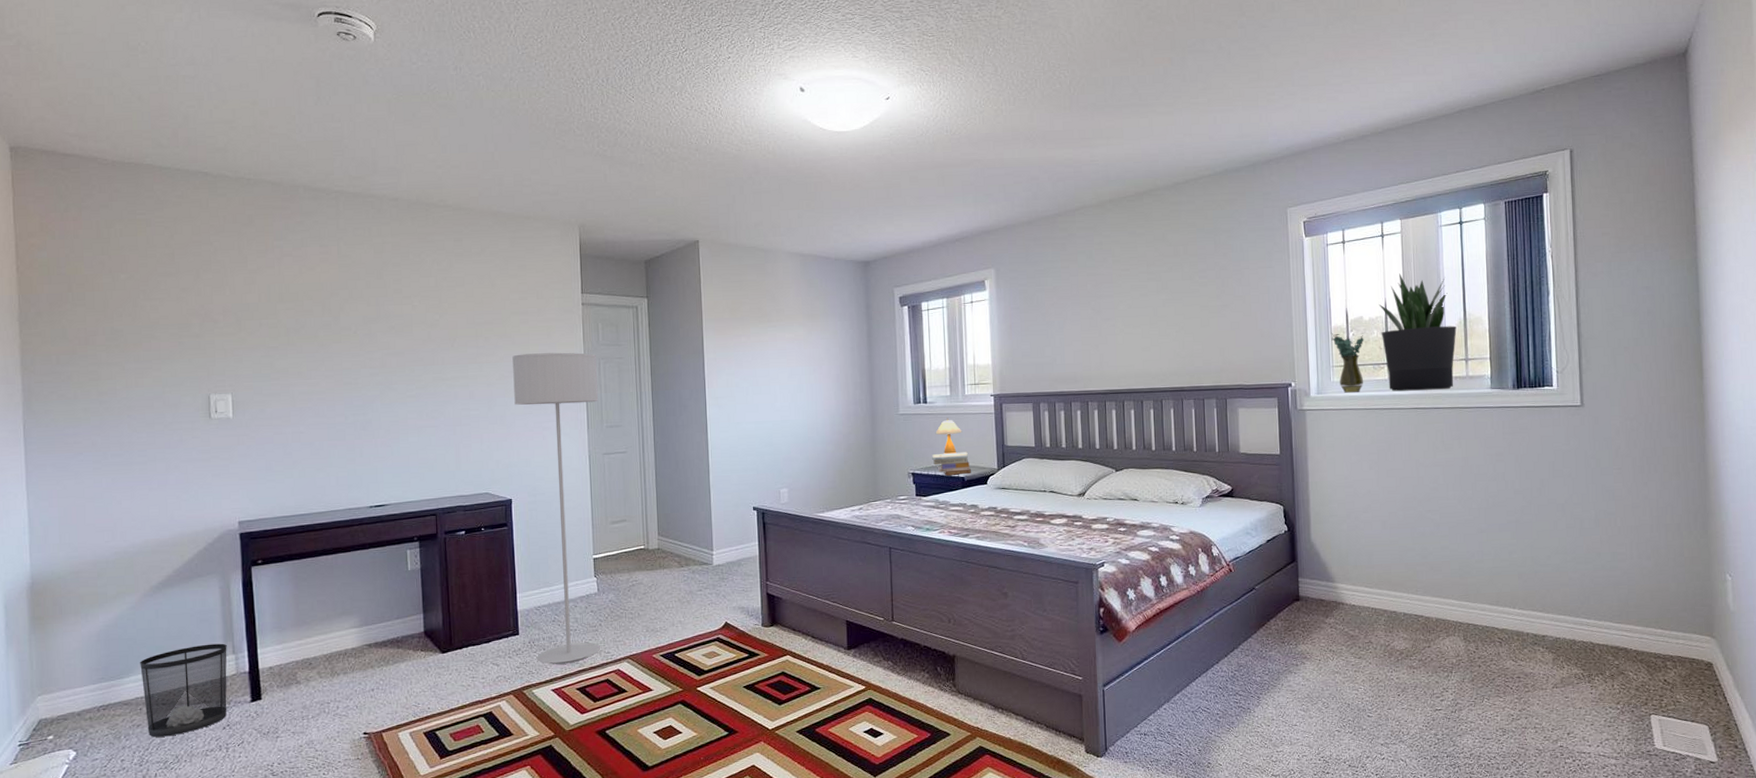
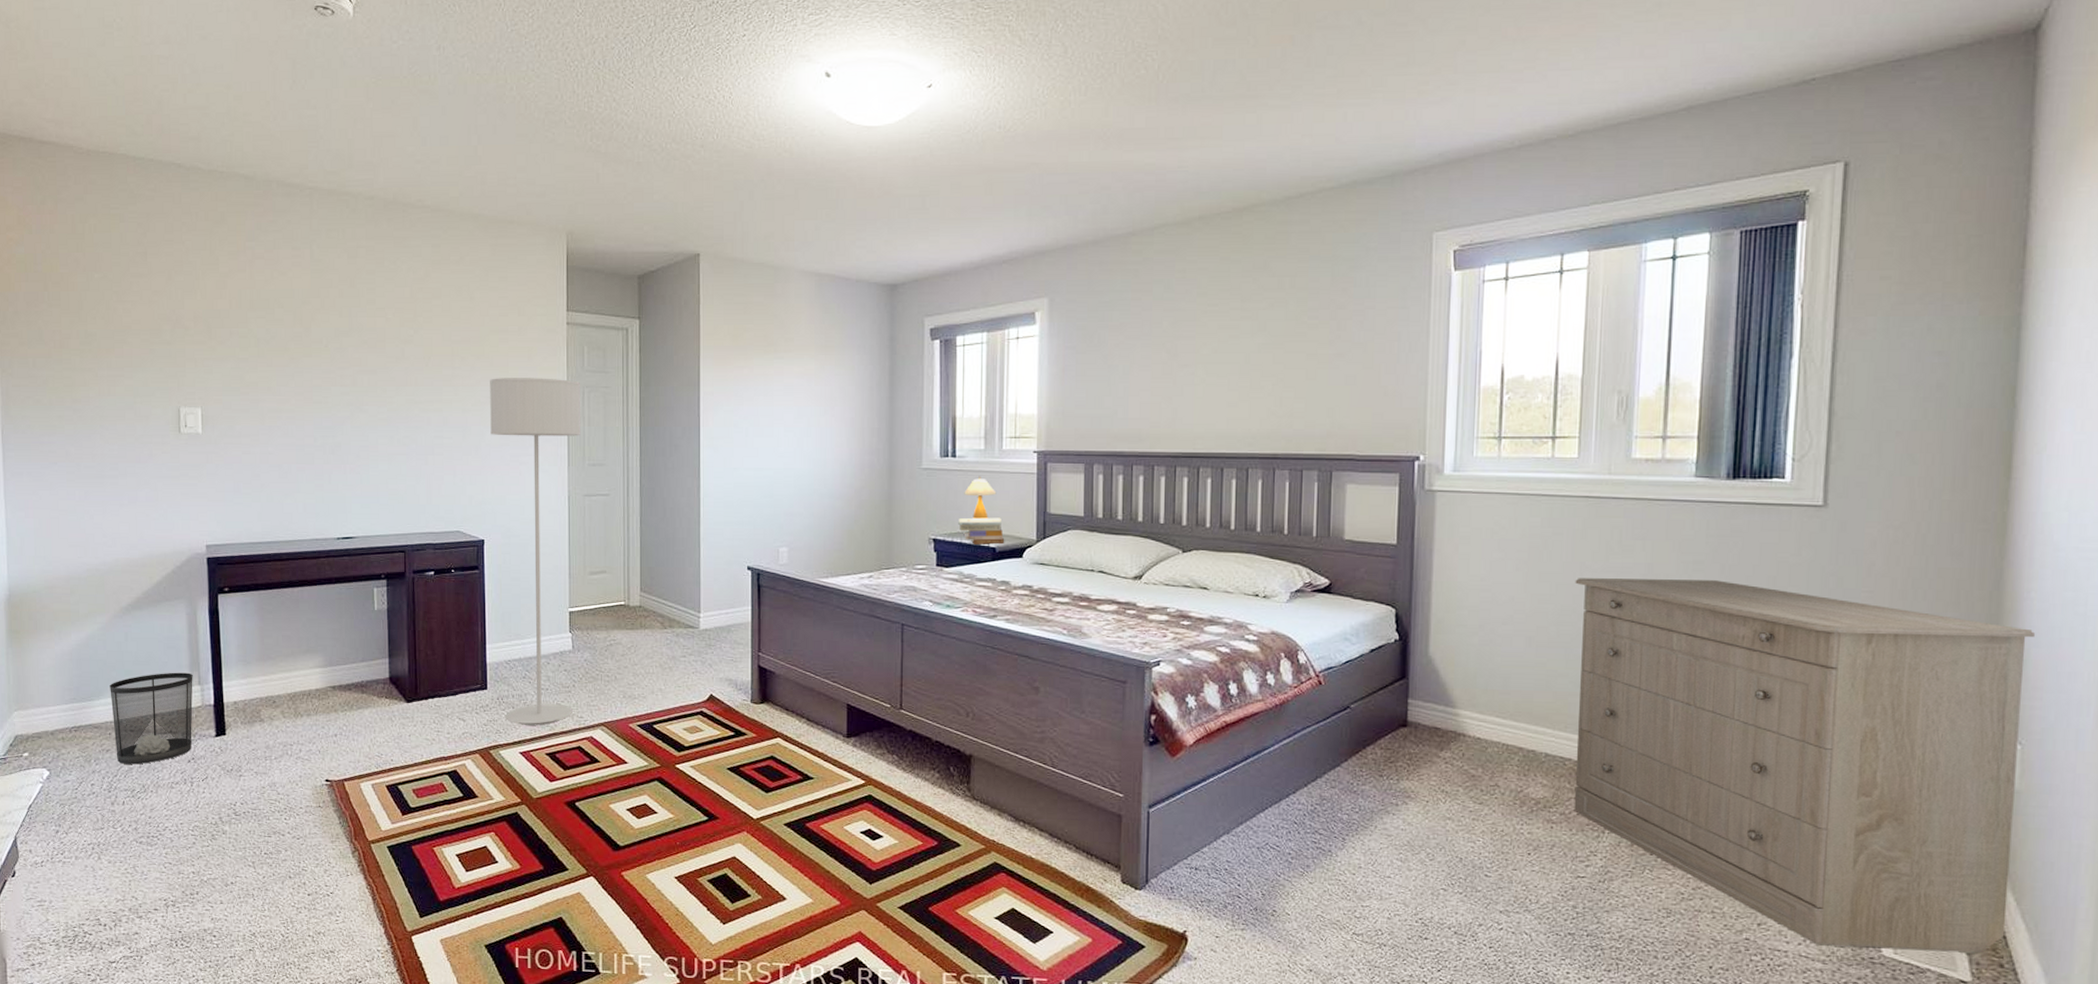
vase: present [1331,332,1364,393] -> none [1478,394,1524,473]
planter: present [1378,273,1457,392] -> none [1547,322,1654,474]
chest of drawers: none [1413,467,1736,745] -> present [1573,578,2036,954]

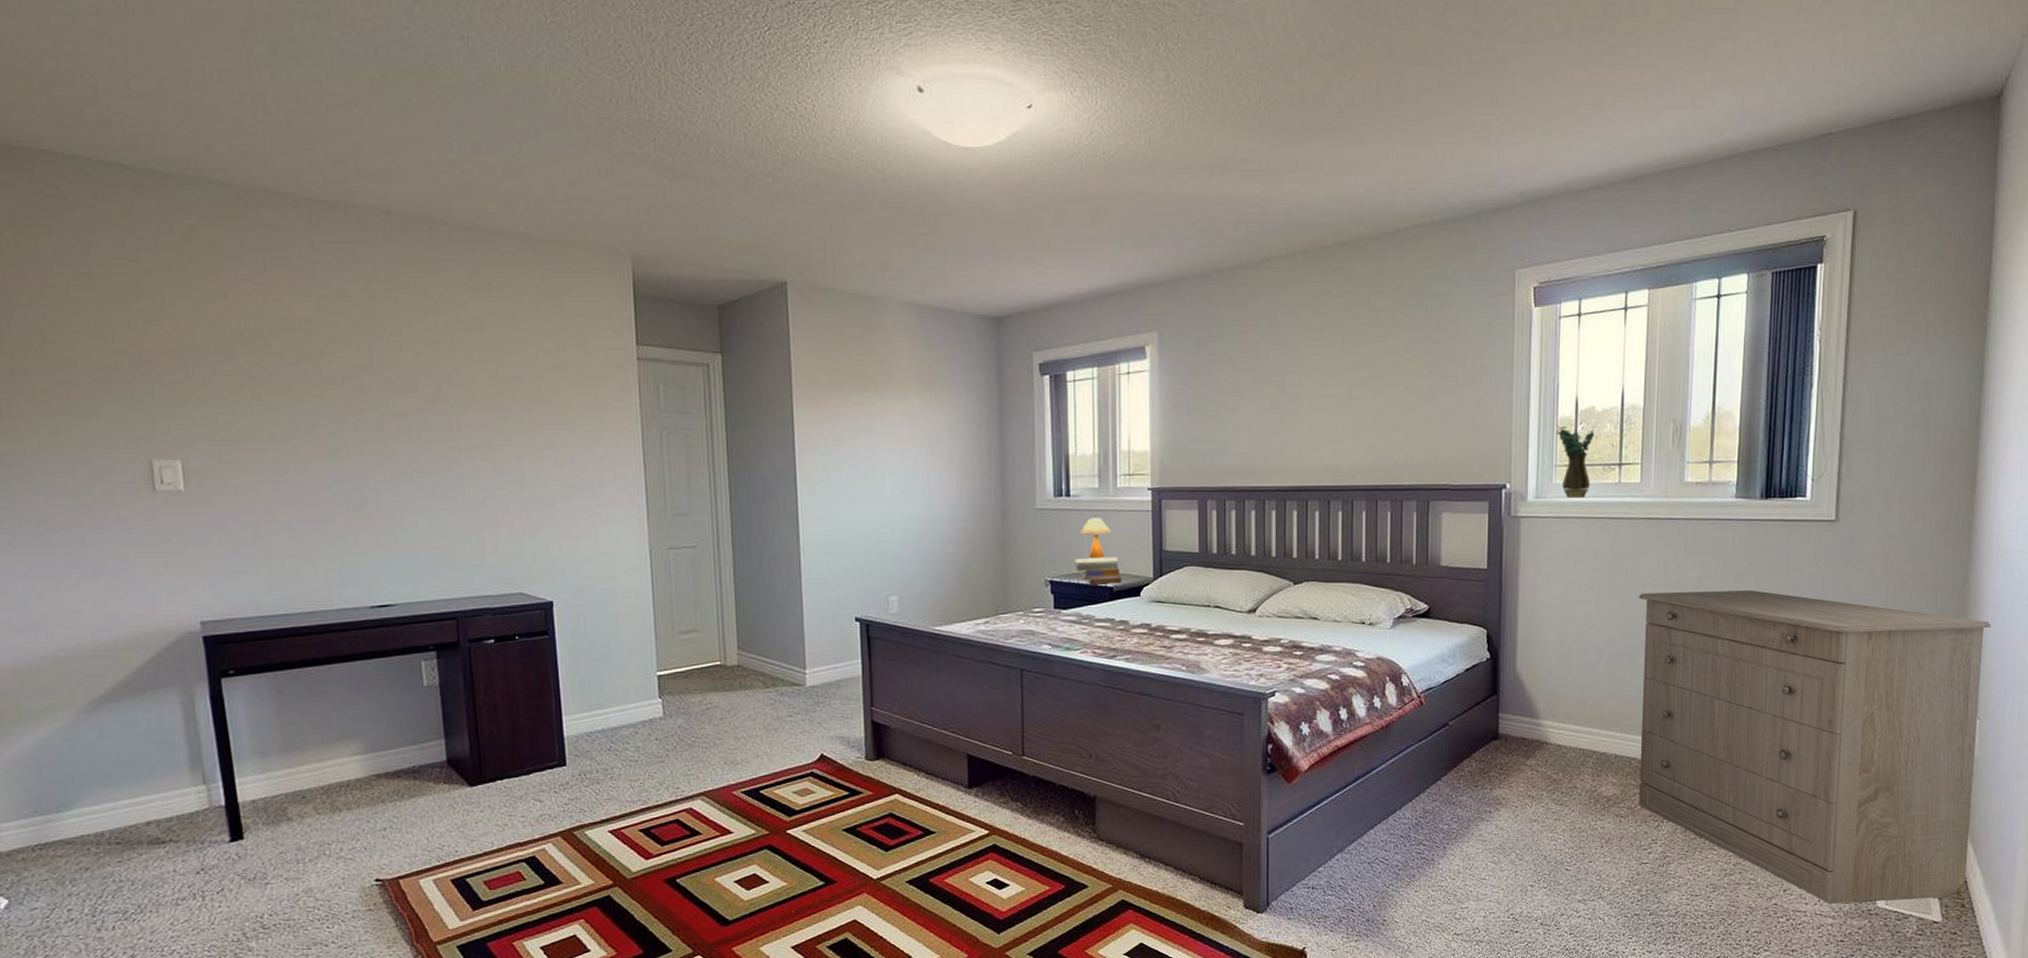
waste bin: present [110,672,193,765] -> none [83,771,201,883]
floor lamp: present [490,378,581,726] -> none [549,419,668,801]
vase: none [1478,394,1524,473] -> present [1556,424,1595,499]

